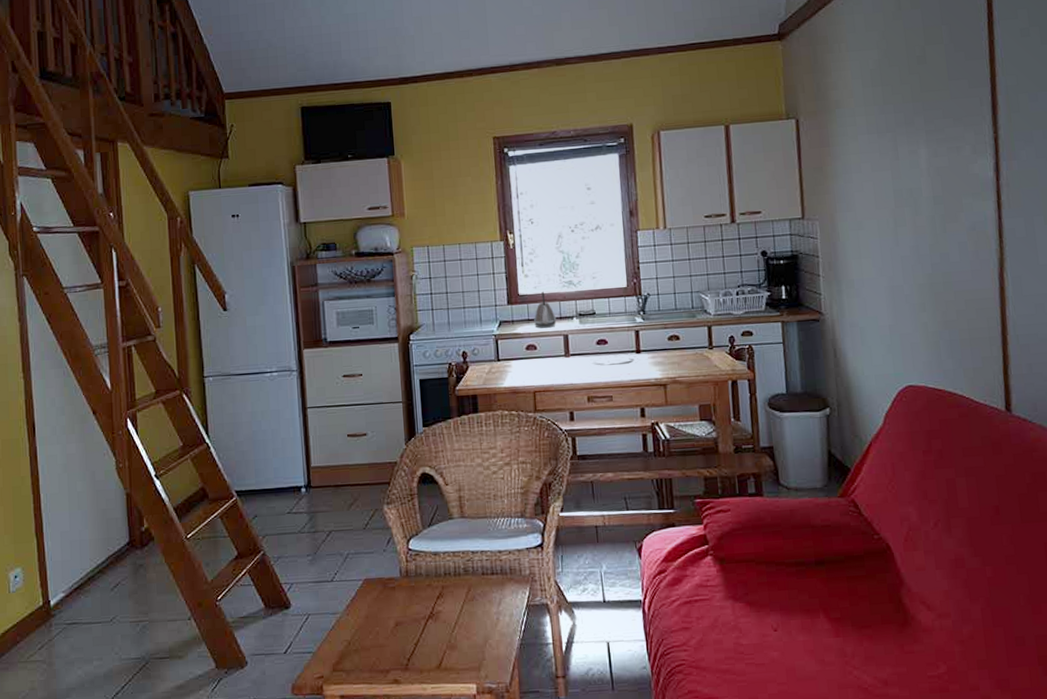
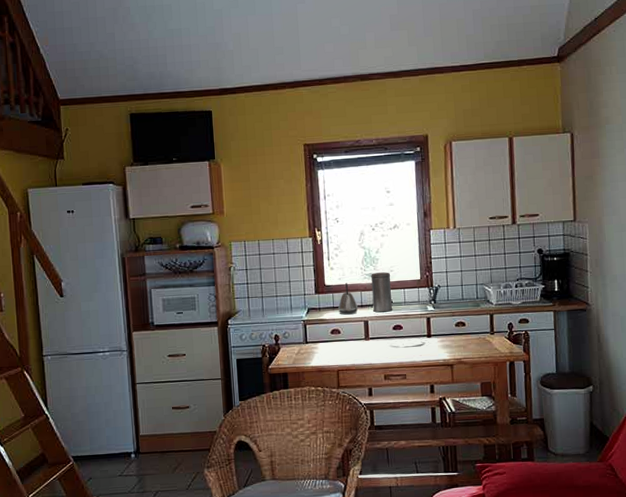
canister: none [570,279,597,326] -> present [371,272,393,313]

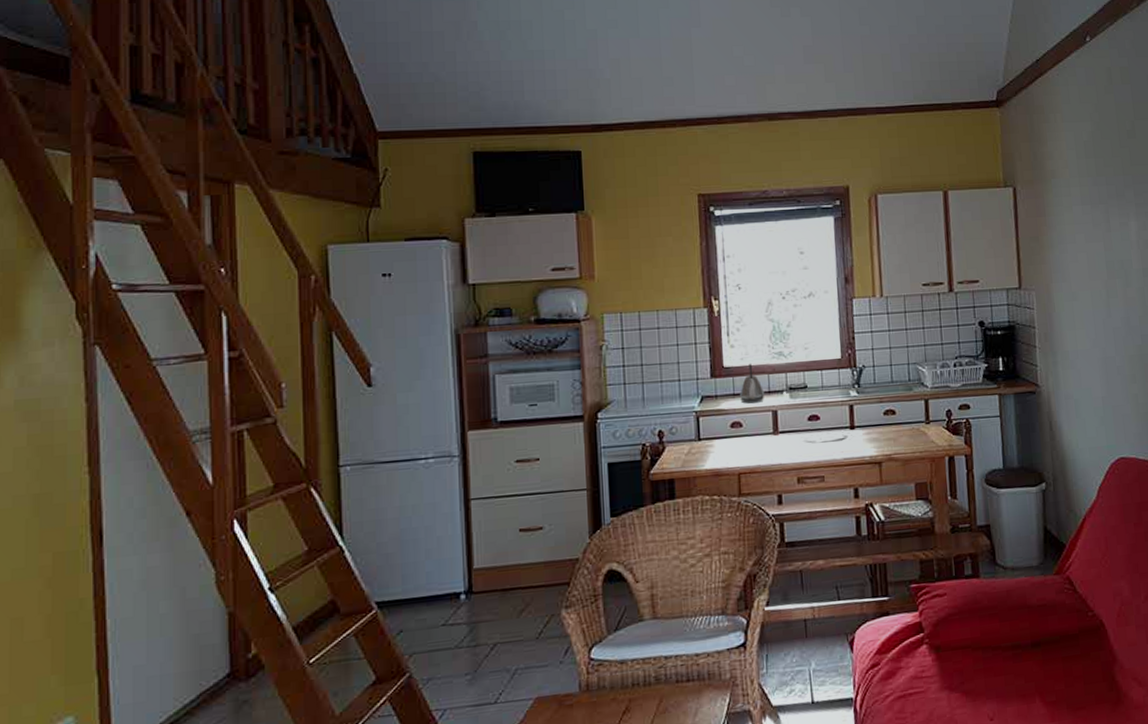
canister: present [371,272,393,313] -> none [781,350,808,400]

